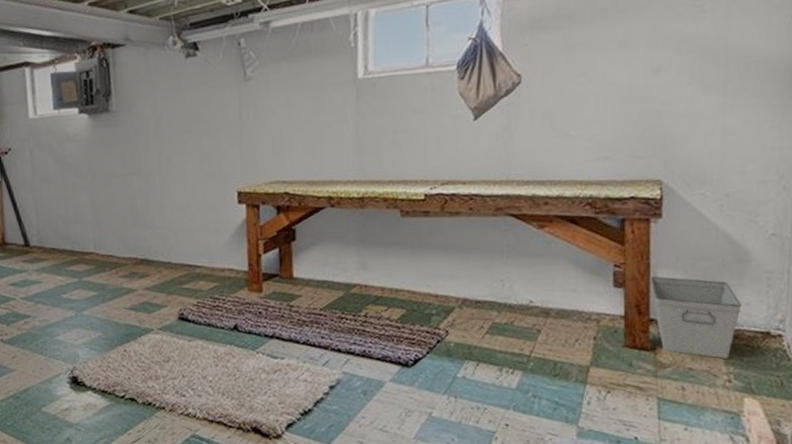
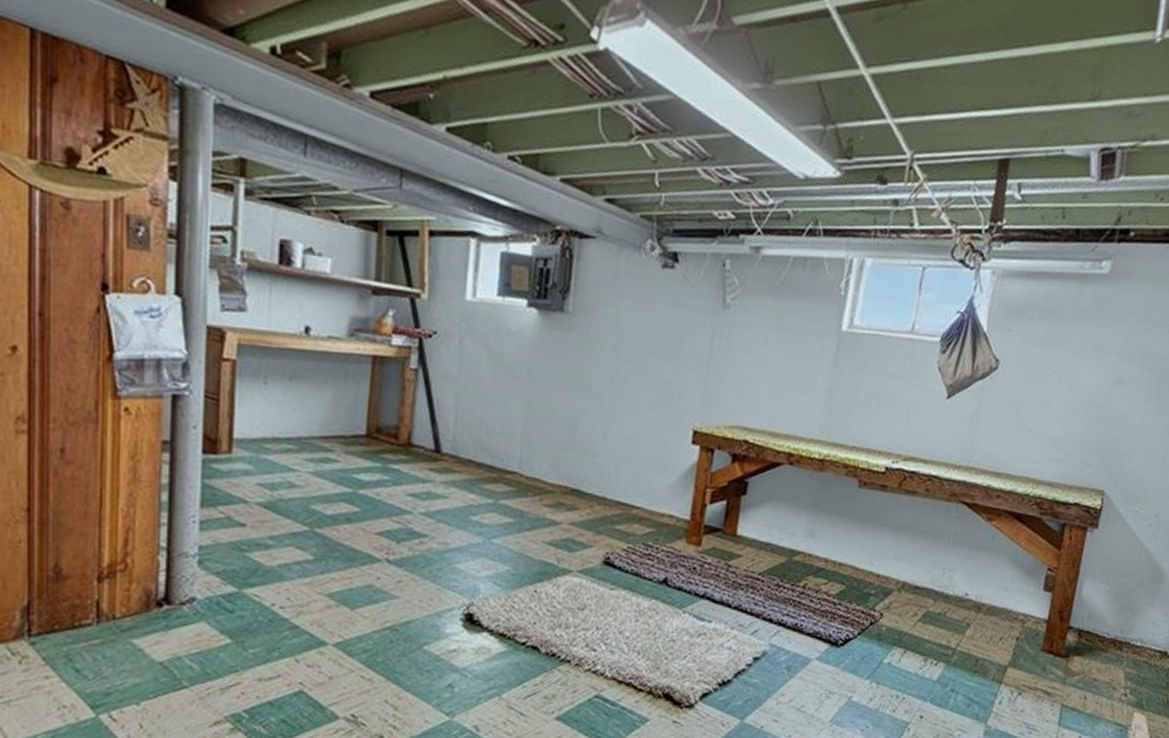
storage bin: present [650,276,742,359] -> none [1074,584,1149,673]

